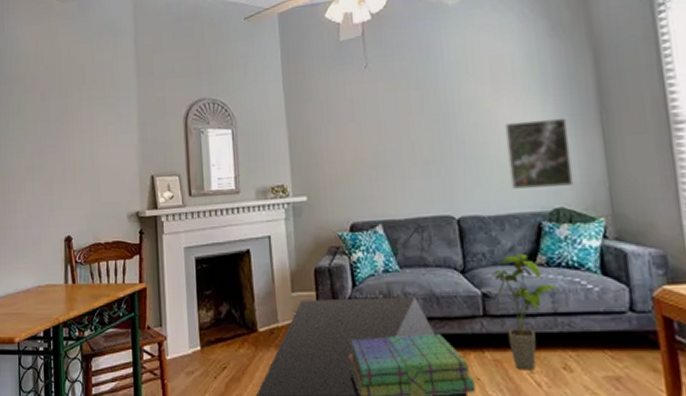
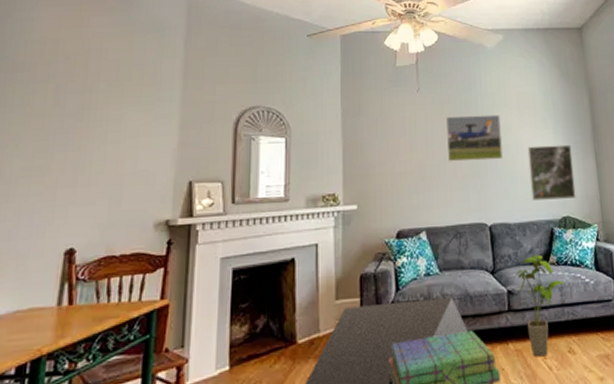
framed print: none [400,86,472,147] -> present [446,114,503,162]

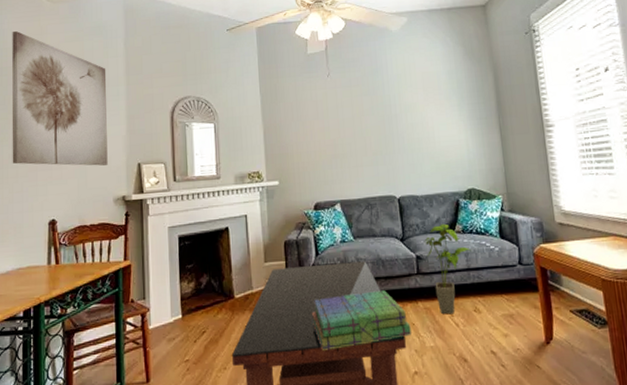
wall art: none [23,21,159,184] -> present [11,31,108,166]
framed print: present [446,114,503,162] -> none [355,94,409,141]
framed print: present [527,144,576,201] -> none [433,120,481,174]

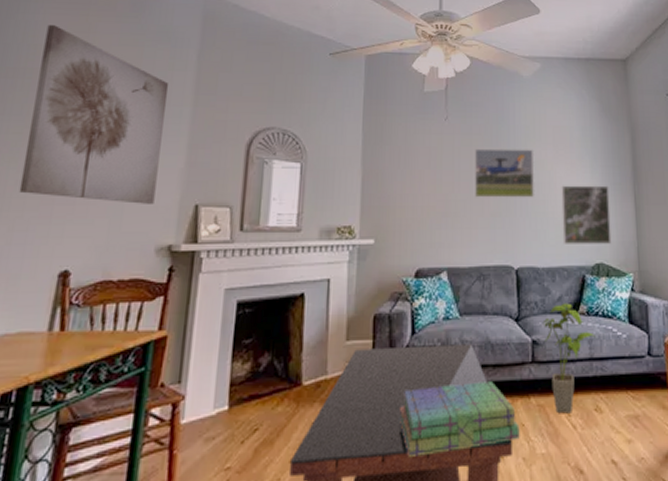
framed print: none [355,94,409,141] -> present [475,148,534,198]
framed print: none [433,120,481,174] -> present [561,185,612,244]

